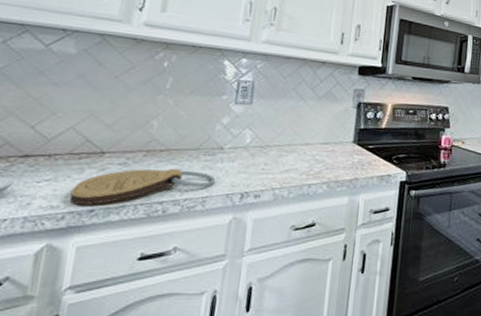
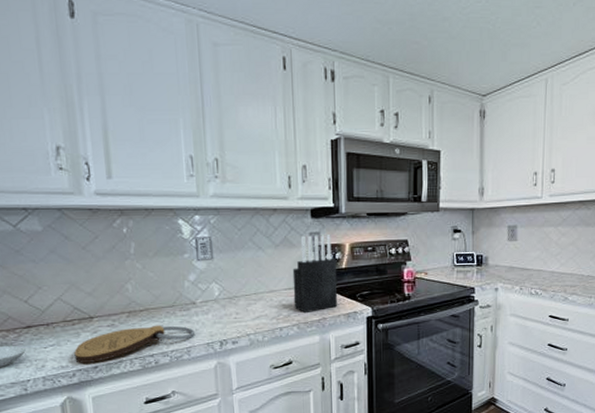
knife block: none [327,91,378,172] -> present [292,235,338,314]

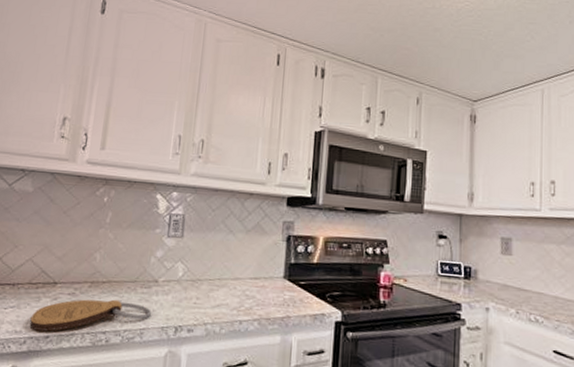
knife block: present [292,235,338,314] -> none [257,223,309,309]

